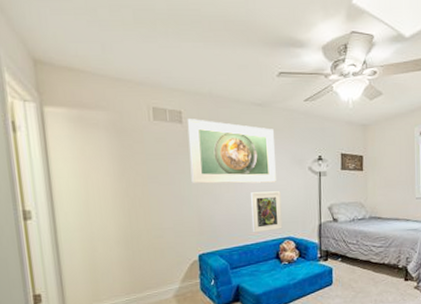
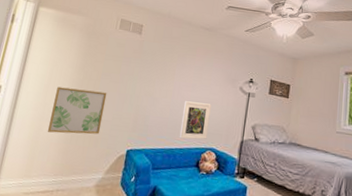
wall art: none [99,198,164,252] -> present [48,87,107,135]
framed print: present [187,119,276,184] -> none [137,32,215,96]

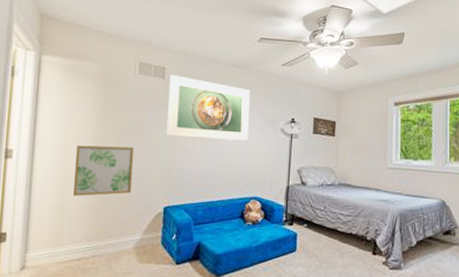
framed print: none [137,32,215,96] -> present [166,75,250,141]
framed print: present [179,101,211,140] -> none [219,149,251,190]

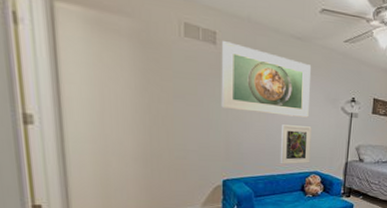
wall art: present [73,145,134,196] -> none [116,113,187,168]
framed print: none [219,149,251,190] -> present [280,124,312,165]

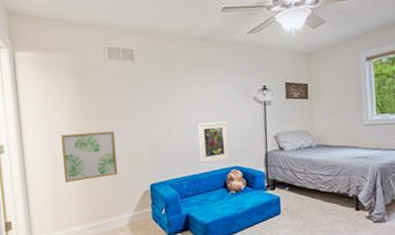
wall art: none [116,113,187,168] -> present [61,131,118,182]
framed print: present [221,41,311,118] -> none [138,56,222,117]

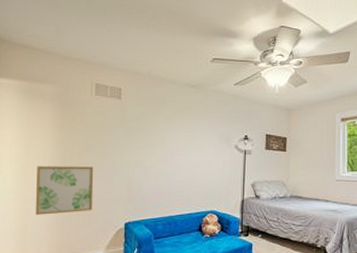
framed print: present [198,121,230,163] -> none [177,166,207,205]

